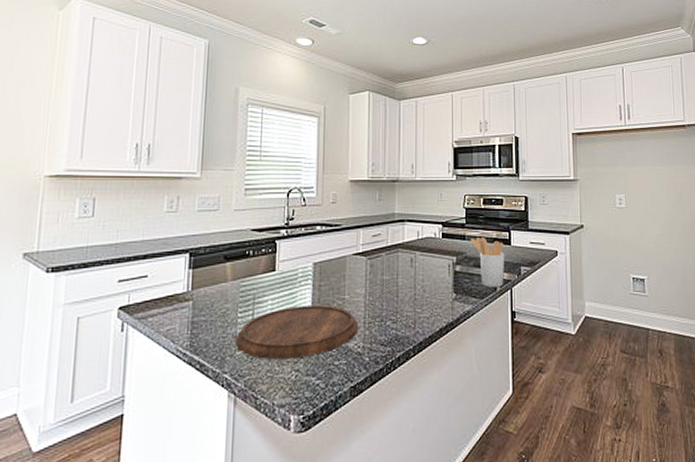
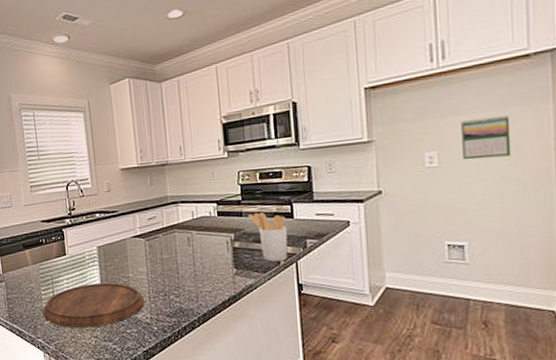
calendar: none [641,170,676,204] -> present [461,115,512,160]

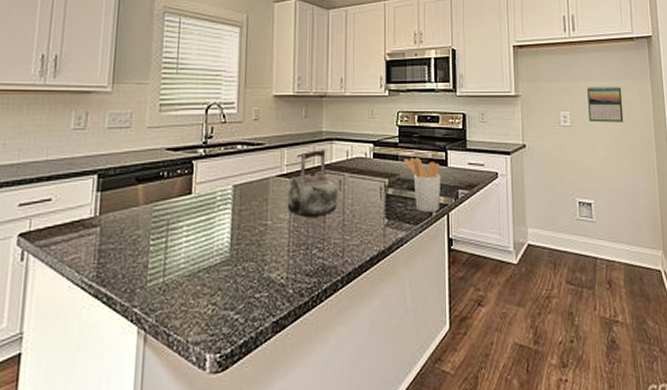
cutting board: present [42,283,145,328] -> none [146,232,282,292]
kettle: none [142,211,188,270] -> present [287,149,337,217]

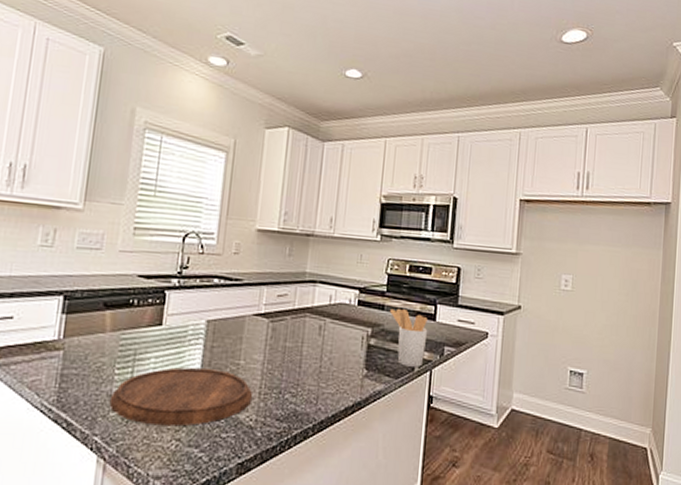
cutting board: none [146,232,282,292] -> present [109,367,253,427]
kettle: present [287,149,337,217] -> none [262,290,317,361]
calendar: present [587,86,624,122] -> none [592,251,631,292]

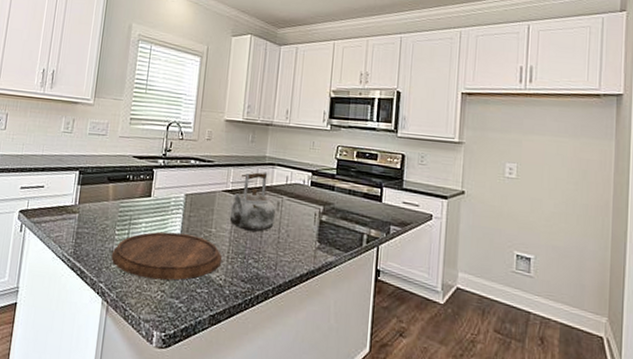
kettle: none [262,290,317,361] -> present [229,172,276,232]
utensil holder: present [389,309,428,367] -> none [339,190,375,243]

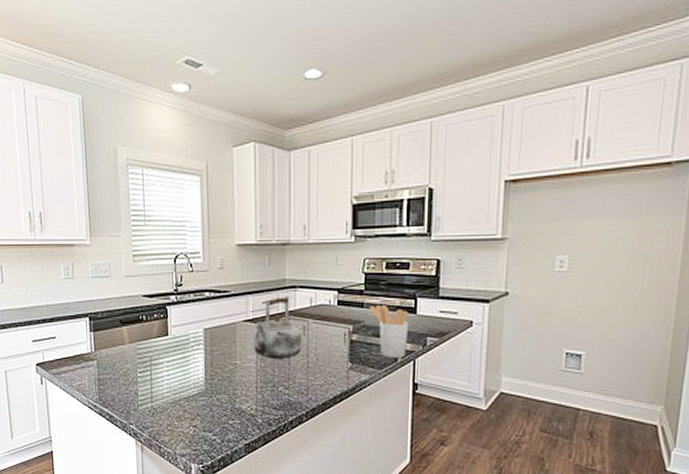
cutting board: present [111,231,223,280] -> none [137,369,251,416]
utensil holder: none [339,190,375,243] -> present [369,305,409,358]

